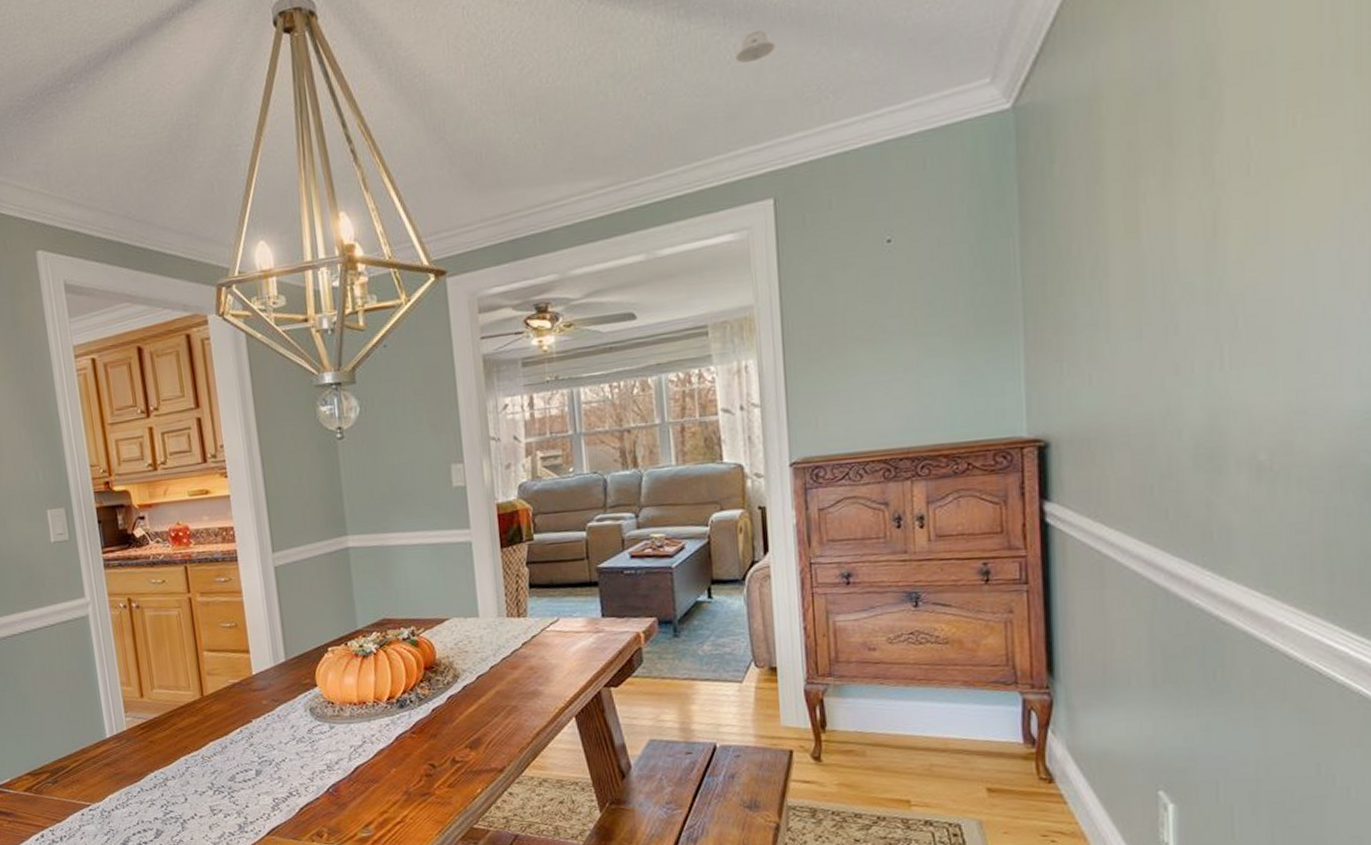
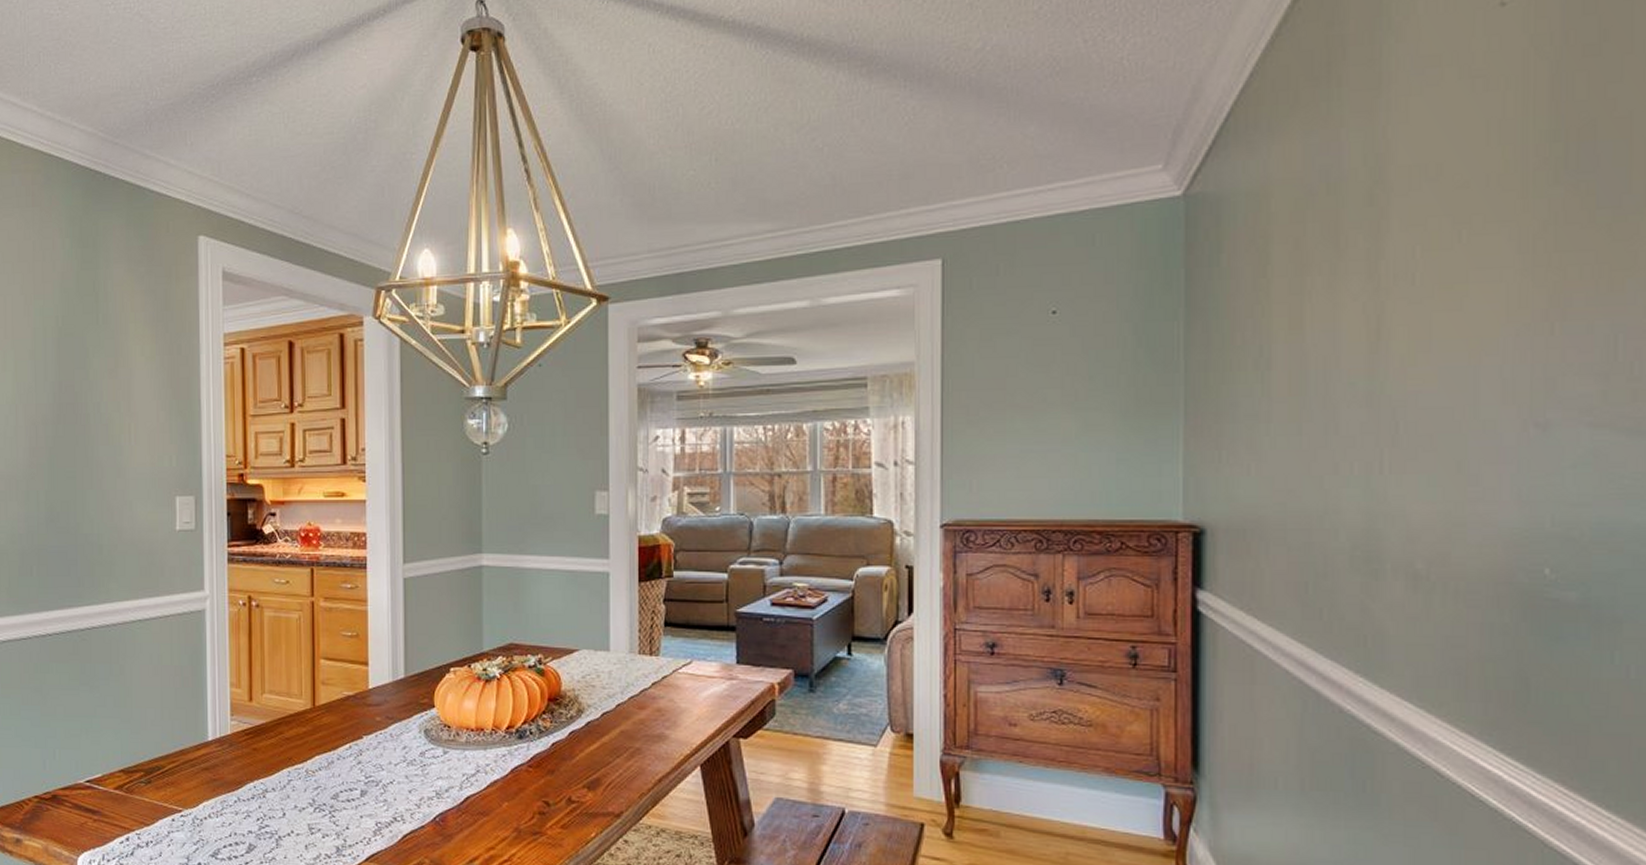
recessed light: present [735,29,776,63] -> none [913,95,954,125]

